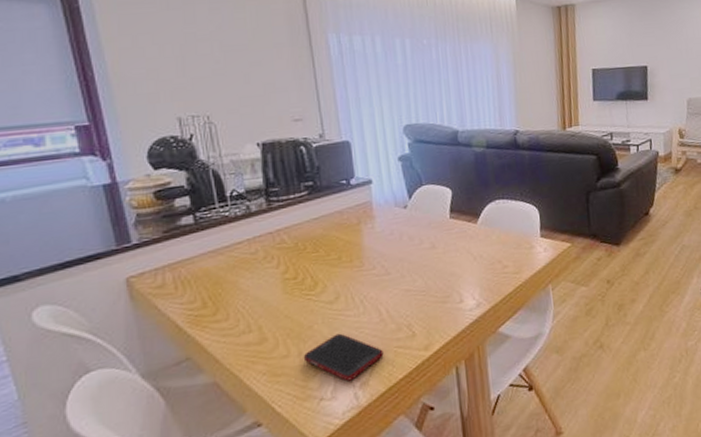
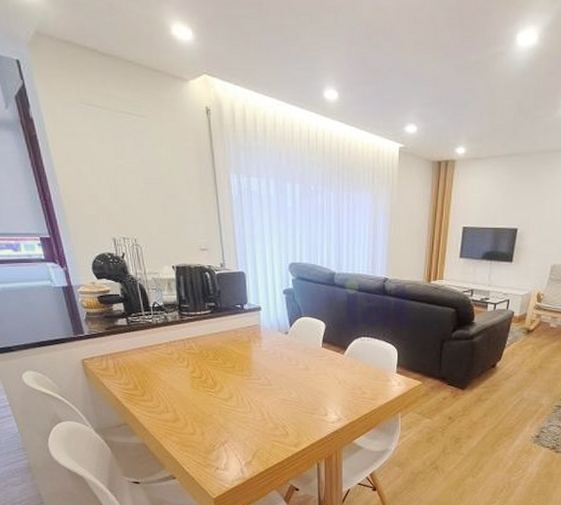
cell phone: present [303,333,384,382] -> none [205,424,264,459]

